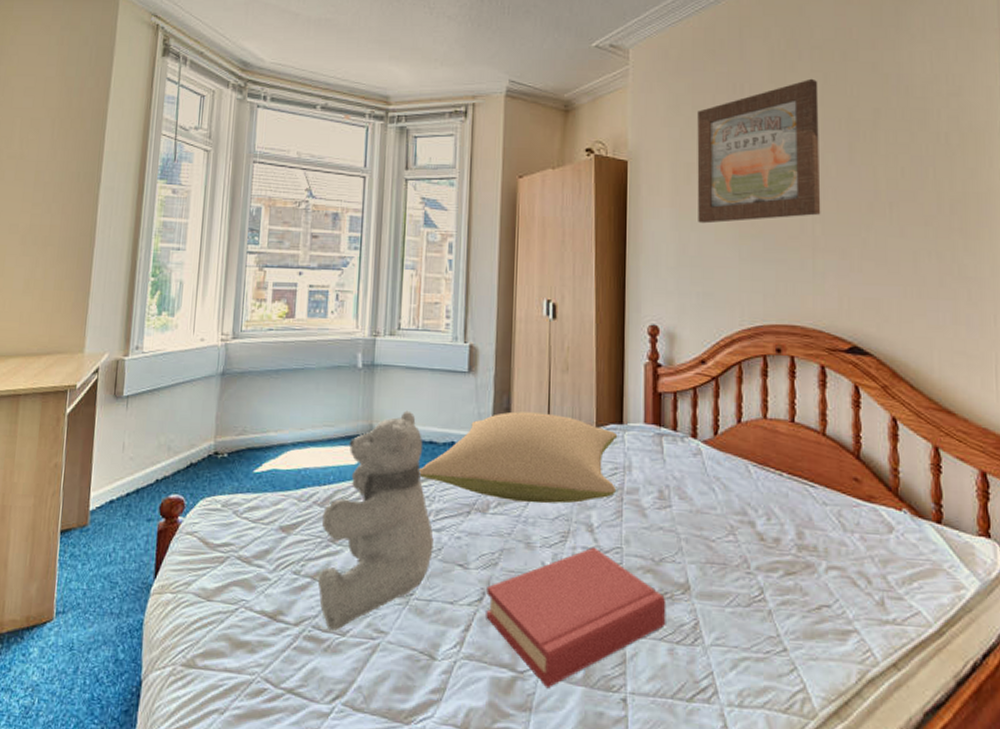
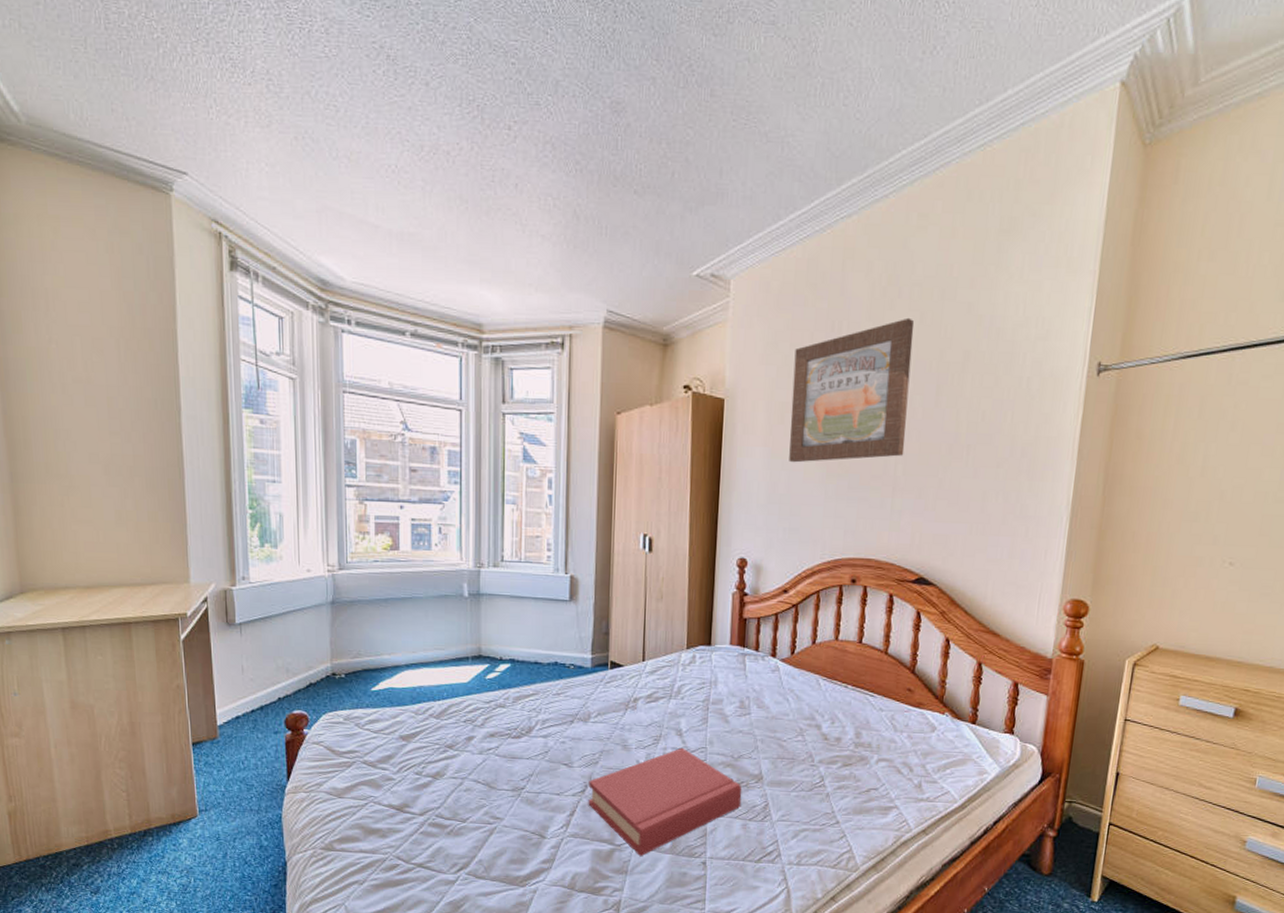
teddy bear: present [317,410,434,631] -> none [438,635,541,818]
pillow: present [419,411,618,504] -> none [526,635,706,713]

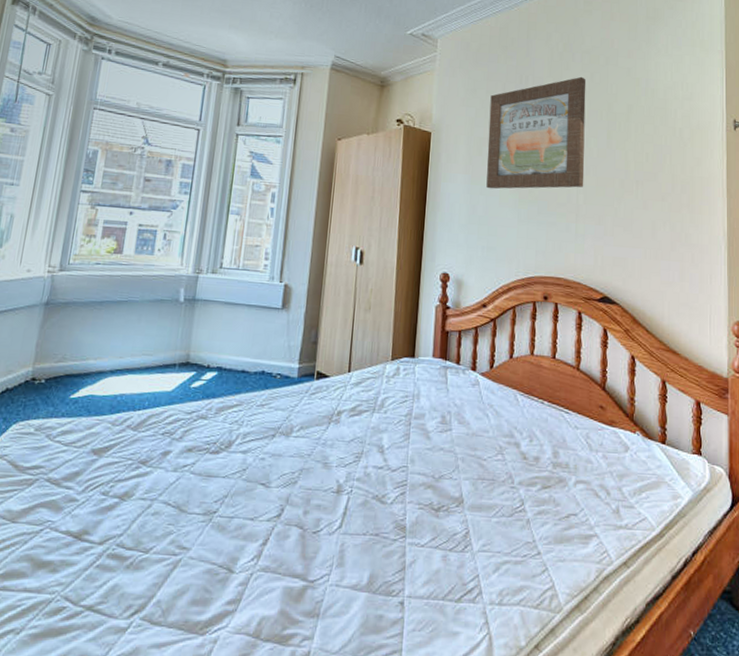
hardback book: present [588,747,742,857] -> none [283,466,443,596]

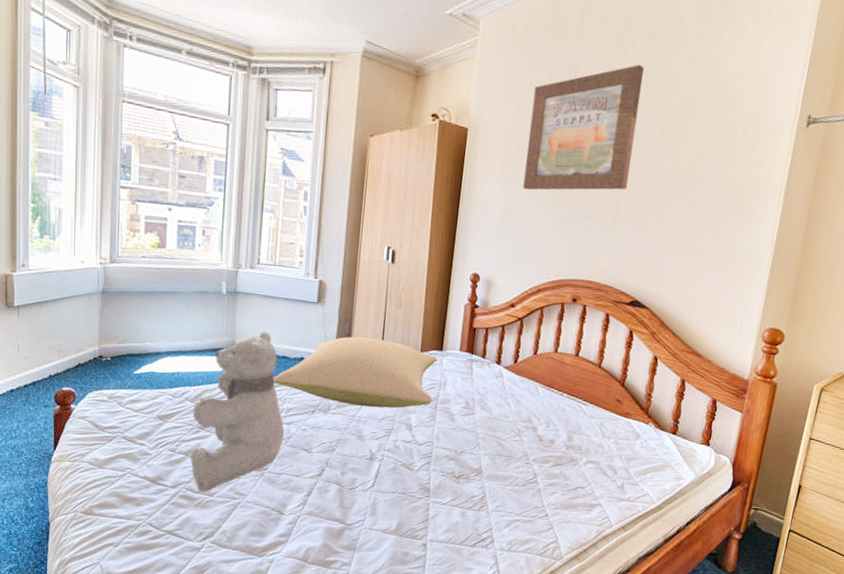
teddy bear: none [125,342,240,548] -> present [190,331,284,492]
pillow: none [230,345,410,427] -> present [274,336,438,408]

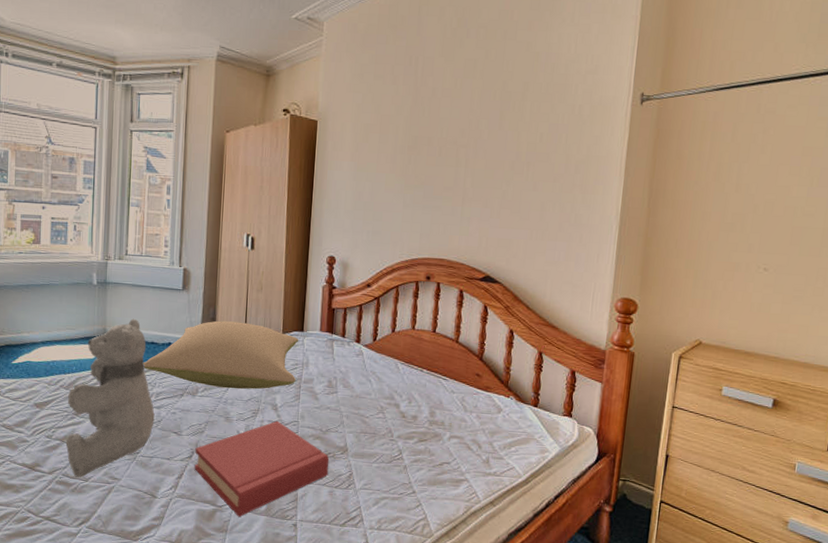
hardback book: none [324,440,463,536] -> present [194,420,330,518]
wall art: present [523,64,645,191] -> none [372,54,481,176]

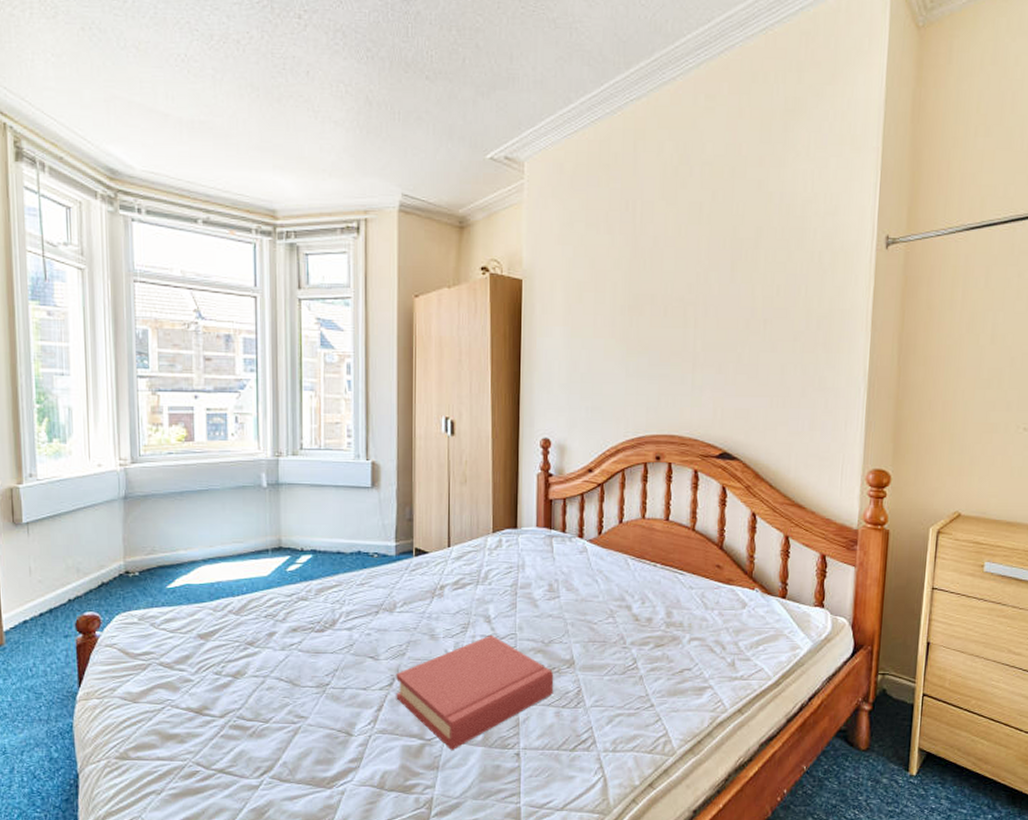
teddy bear: present [65,318,155,478] -> none [238,525,346,719]
pillow: present [143,320,299,389] -> none [329,521,513,601]

